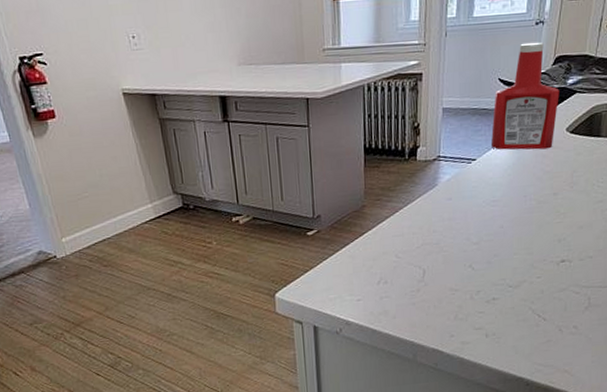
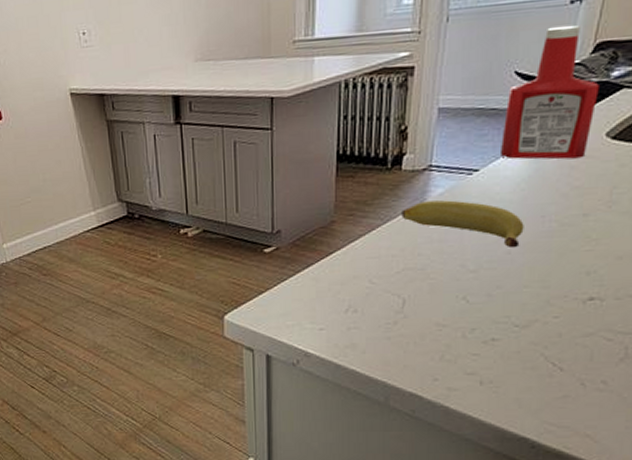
banana: none [418,185,512,223] -> present [401,200,524,248]

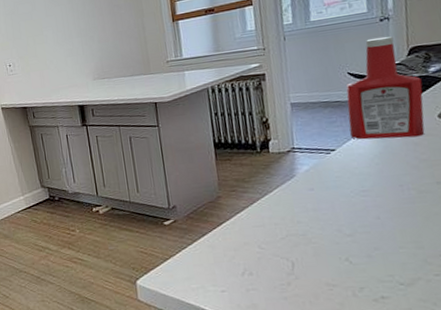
banana: present [401,200,524,248] -> none [276,175,387,214]

